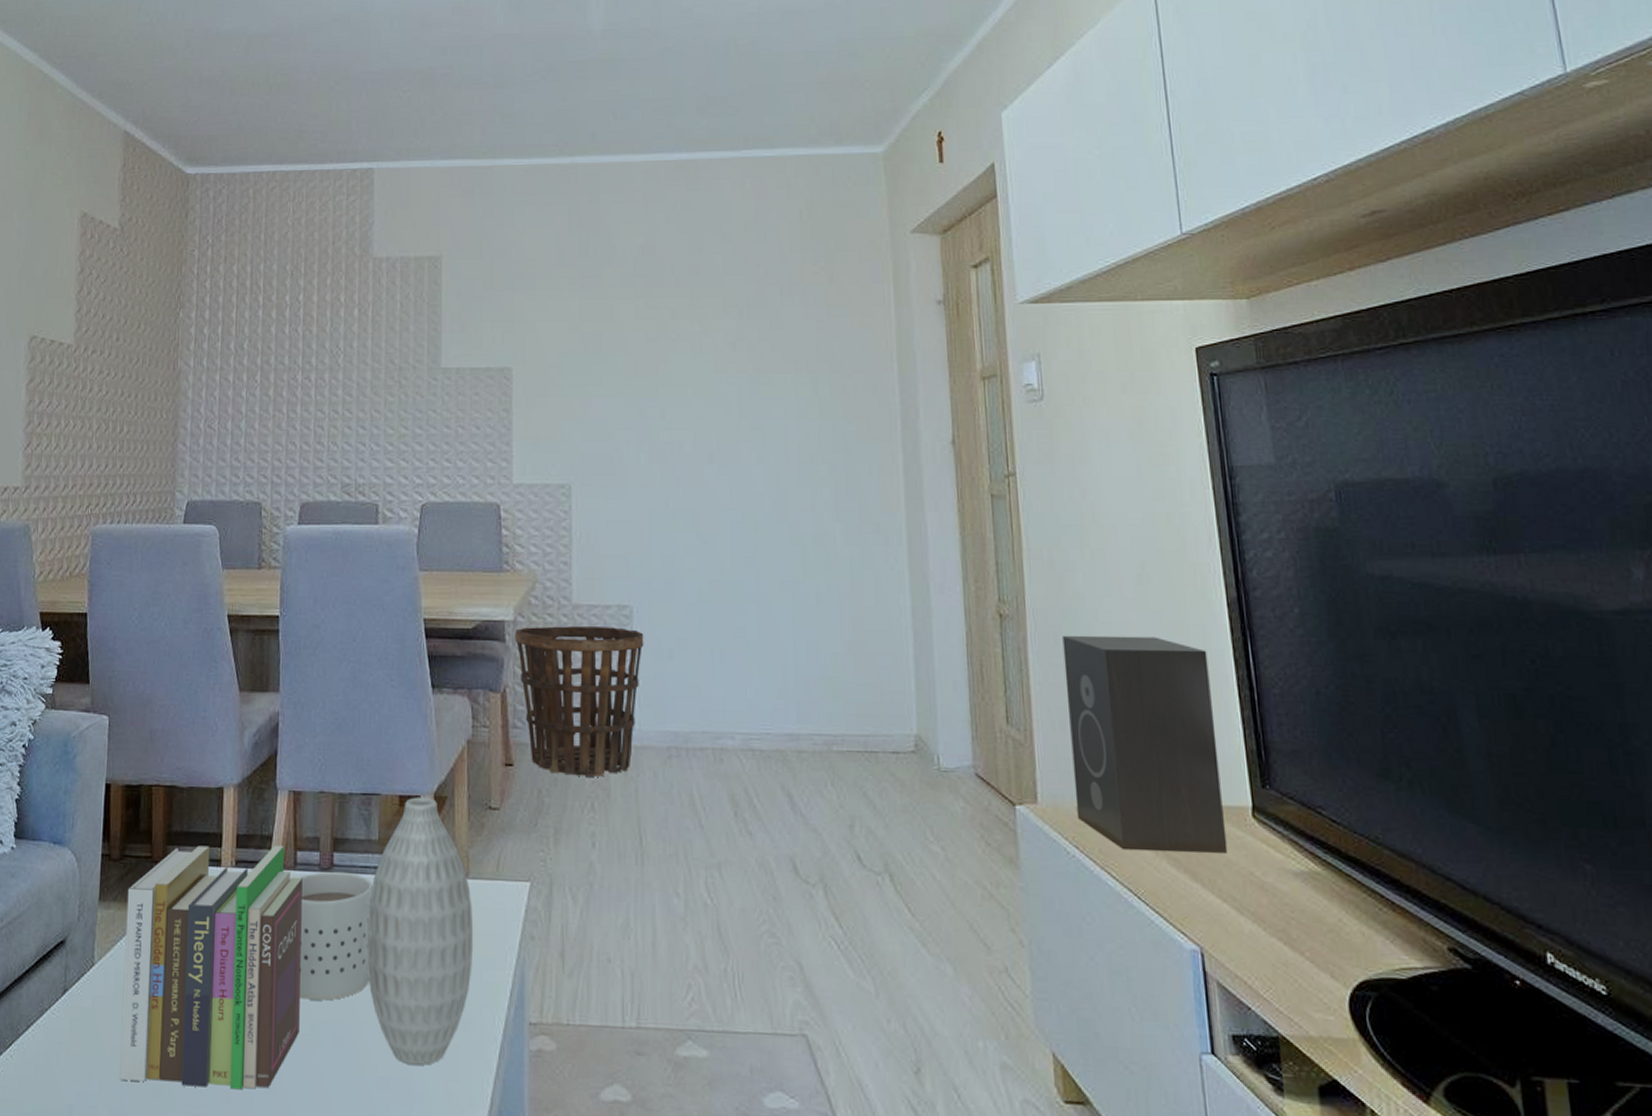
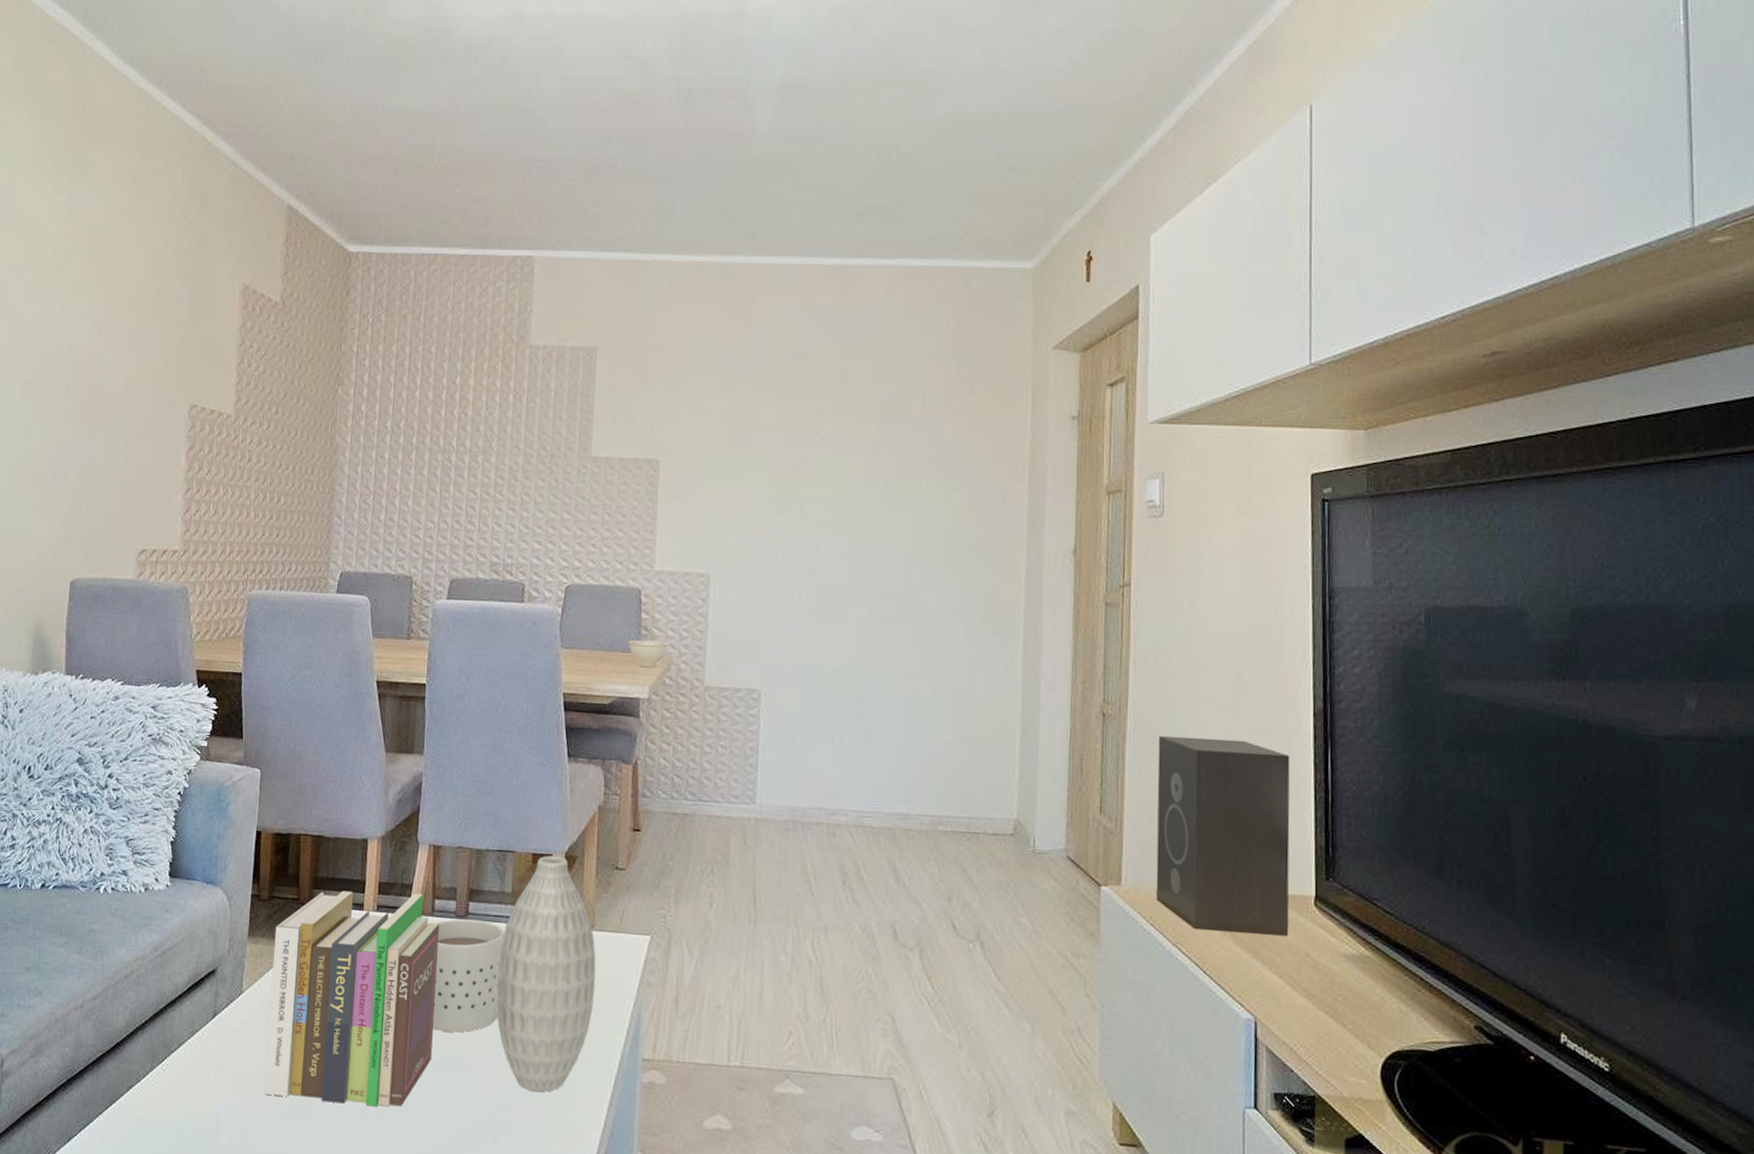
bowl: none [489,558,532,588] -> present [628,639,669,668]
basket: present [515,626,644,777] -> none [648,705,770,845]

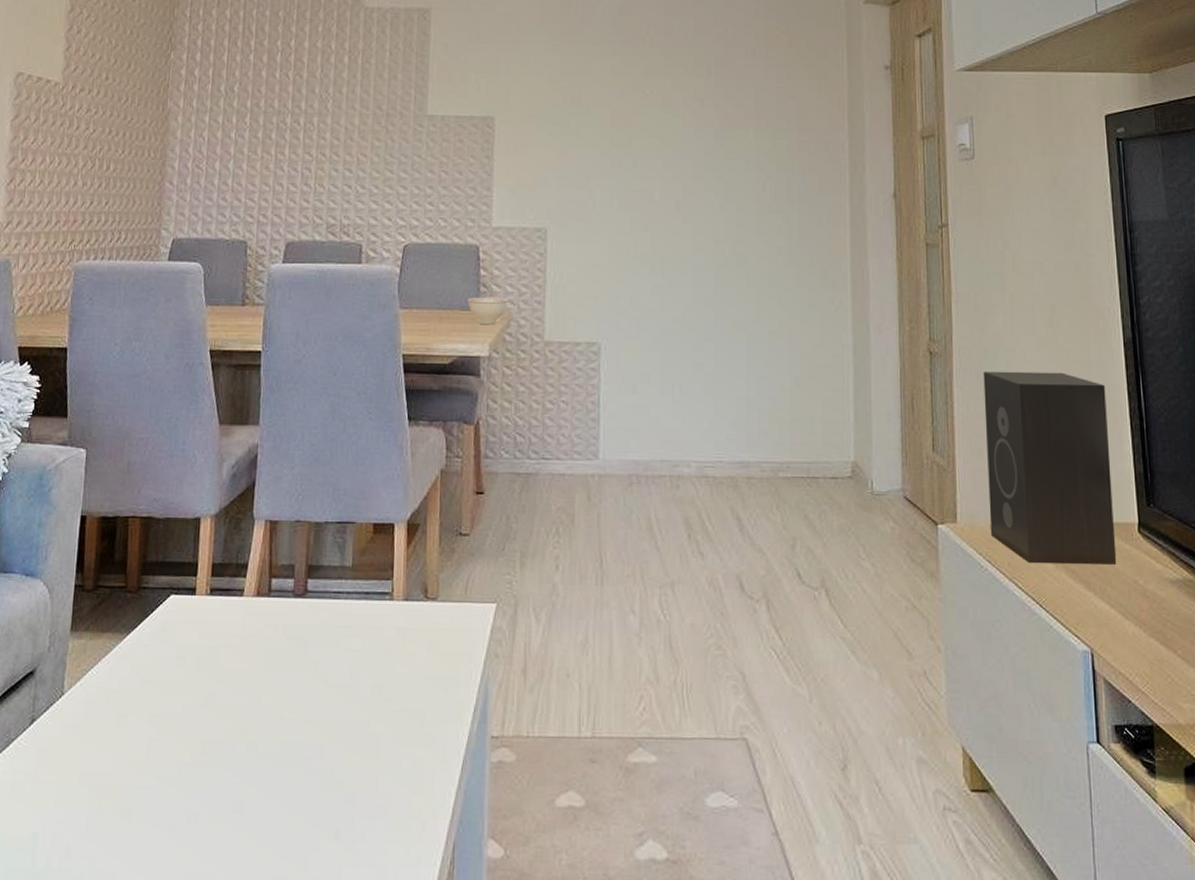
books: present [264,890,439,1107] -> none [86,572,276,811]
mug: present [432,918,504,1033] -> none [269,597,344,722]
vase: present [496,855,597,1092] -> none [337,524,442,780]

